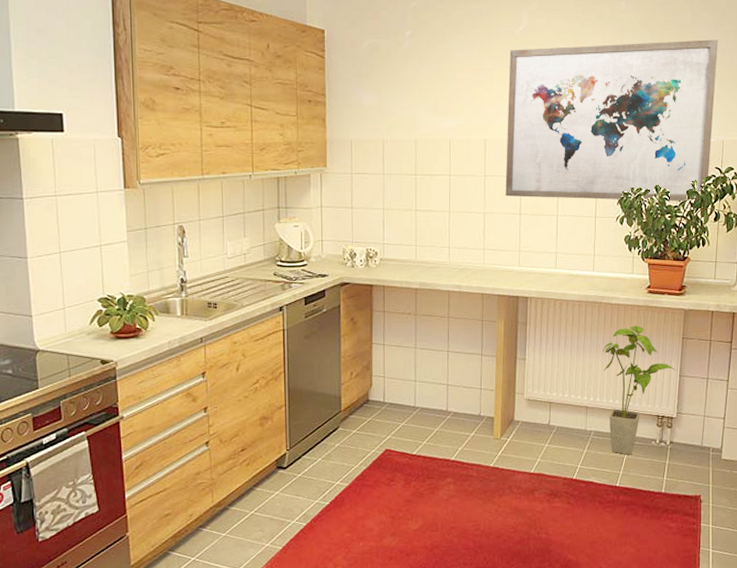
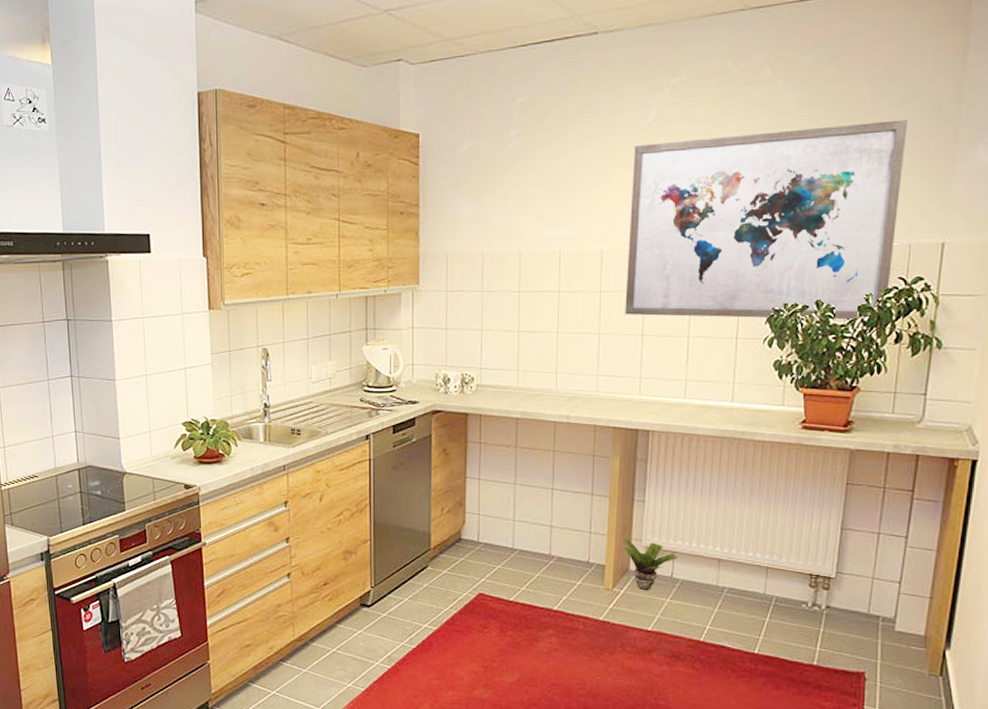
potted plant: none [509,392,554,437] -> present [624,538,678,590]
house plant: present [602,325,676,455] -> none [741,467,837,618]

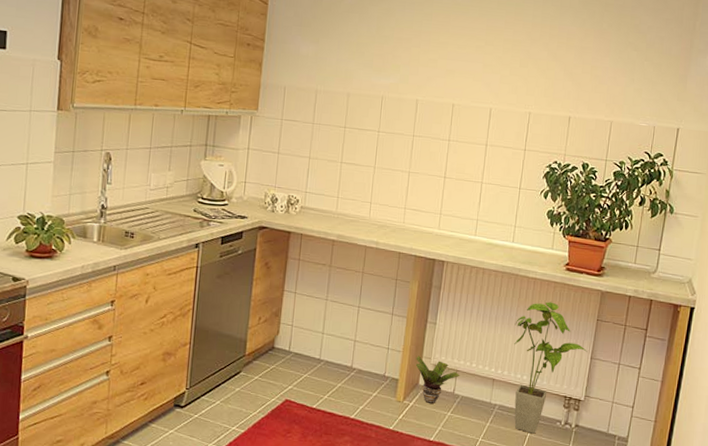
wall art: present [625,119,907,320] -> none [432,15,658,183]
house plant: none [741,467,837,618] -> present [514,301,588,434]

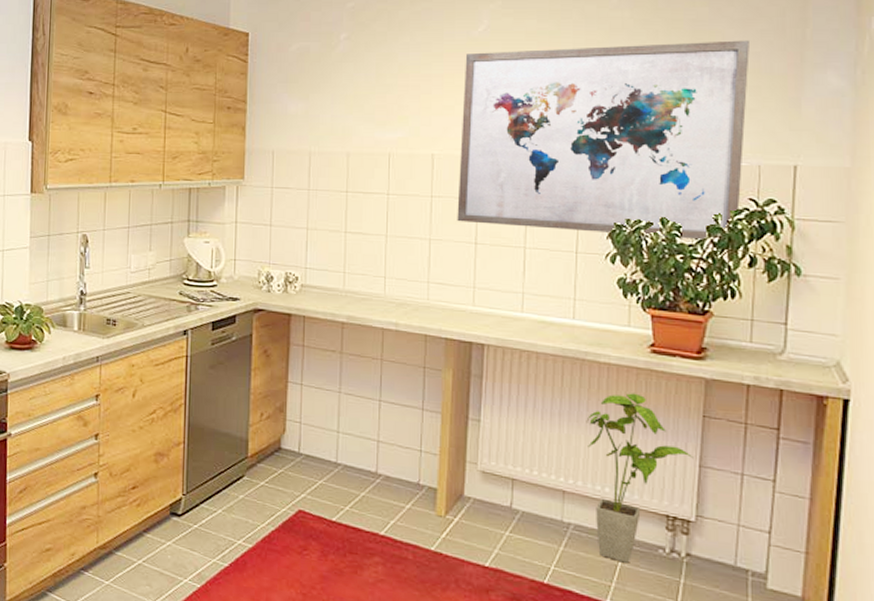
potted plant: present [415,356,460,404] -> none [457,460,518,520]
wall art: none [432,15,658,183] -> present [457,40,750,240]

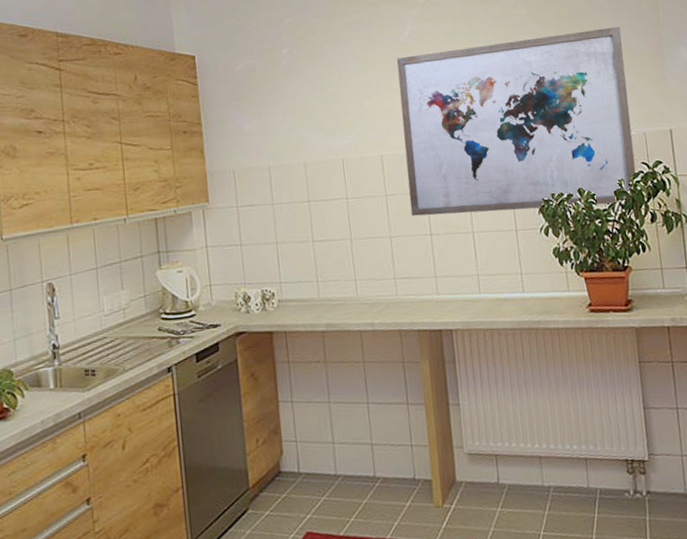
house plant: present [586,393,694,563] -> none [548,352,638,513]

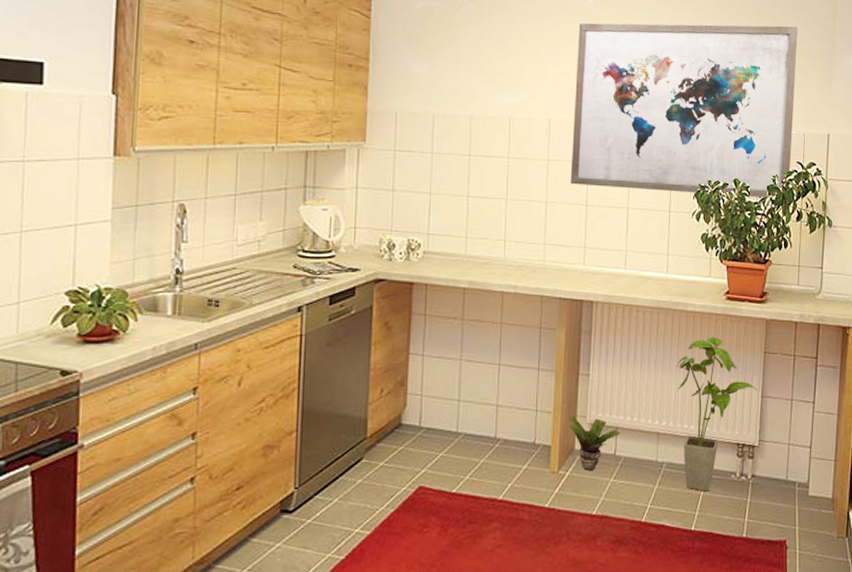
potted plant: none [446,446,501,502] -> present [569,415,621,470]
house plant: none [548,352,638,513] -> present [676,337,757,492]

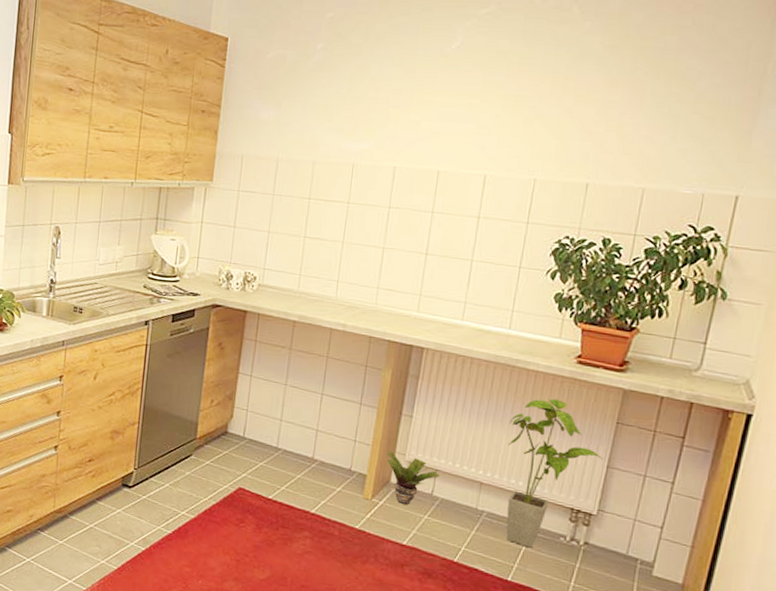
wall art: present [570,23,798,198] -> none [411,69,712,262]

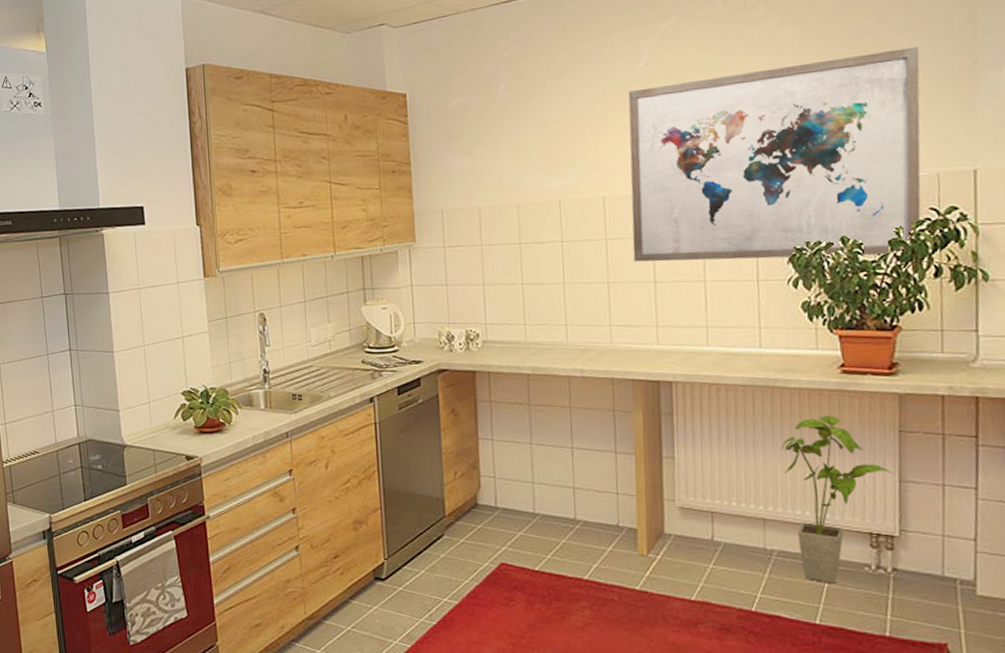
potted plant: present [386,451,440,504] -> none [655,498,718,555]
wall art: none [411,69,712,262] -> present [628,47,921,262]

